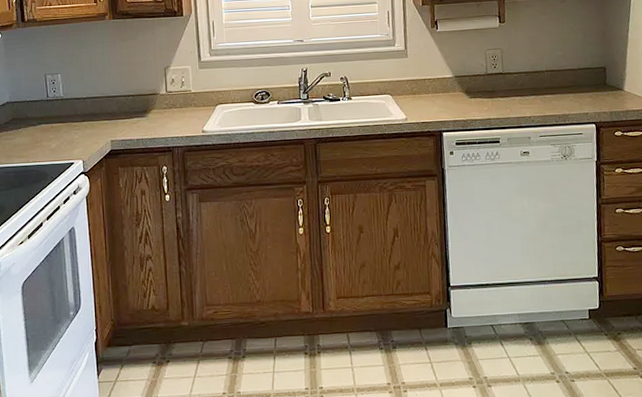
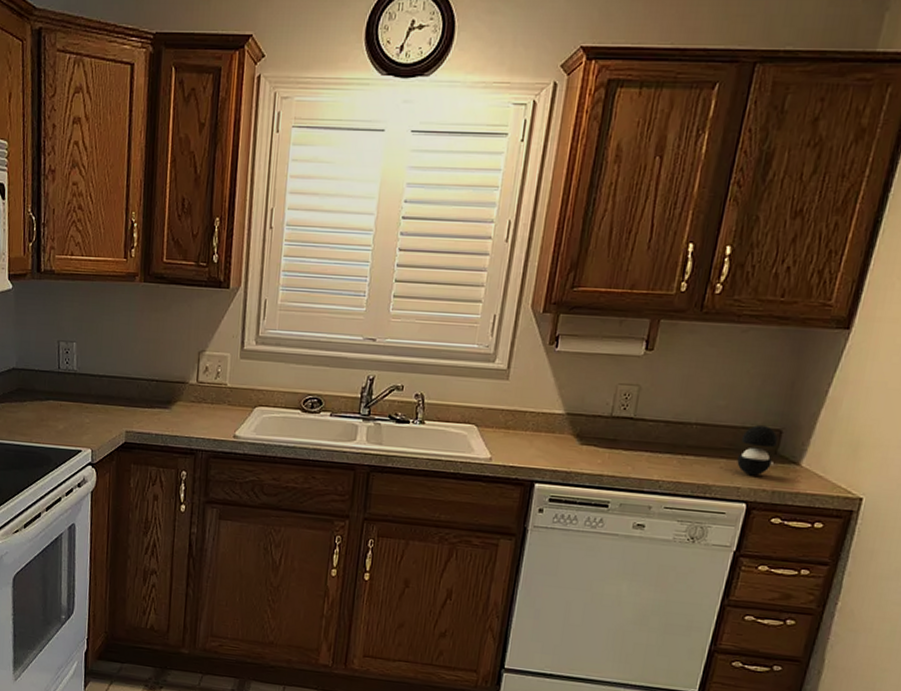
speaker: none [579,66,606,103] -> present [737,425,778,476]

